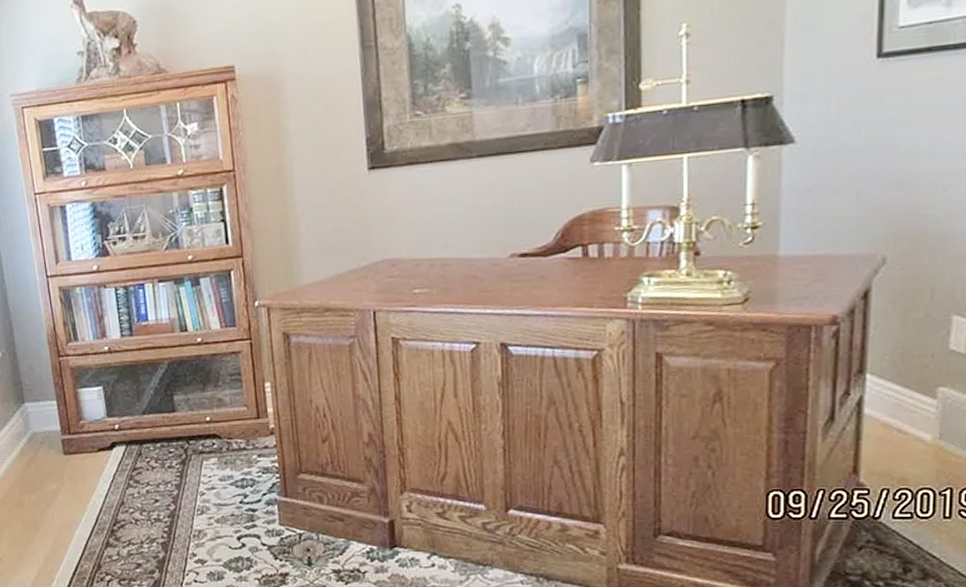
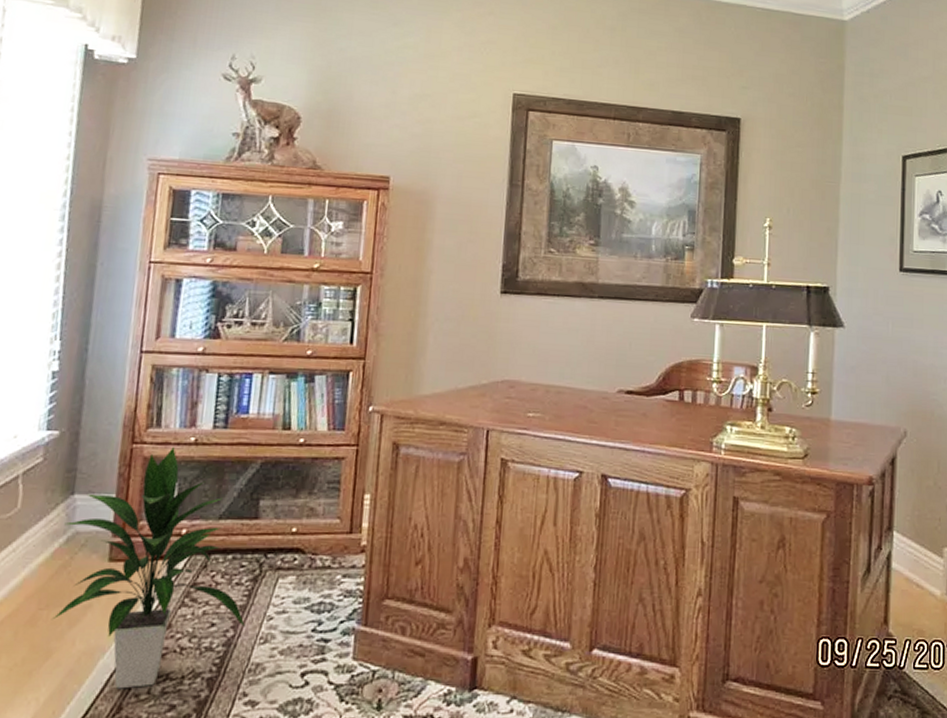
indoor plant: none [23,356,184,552] -> present [52,446,246,689]

